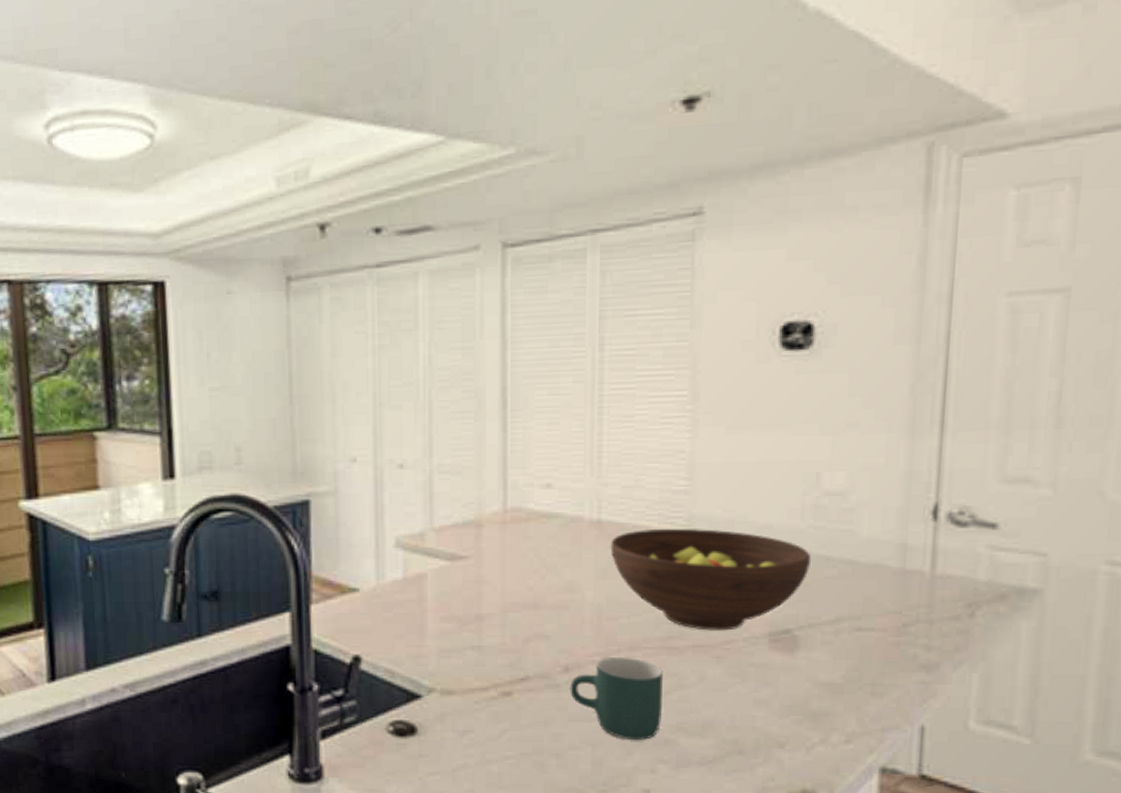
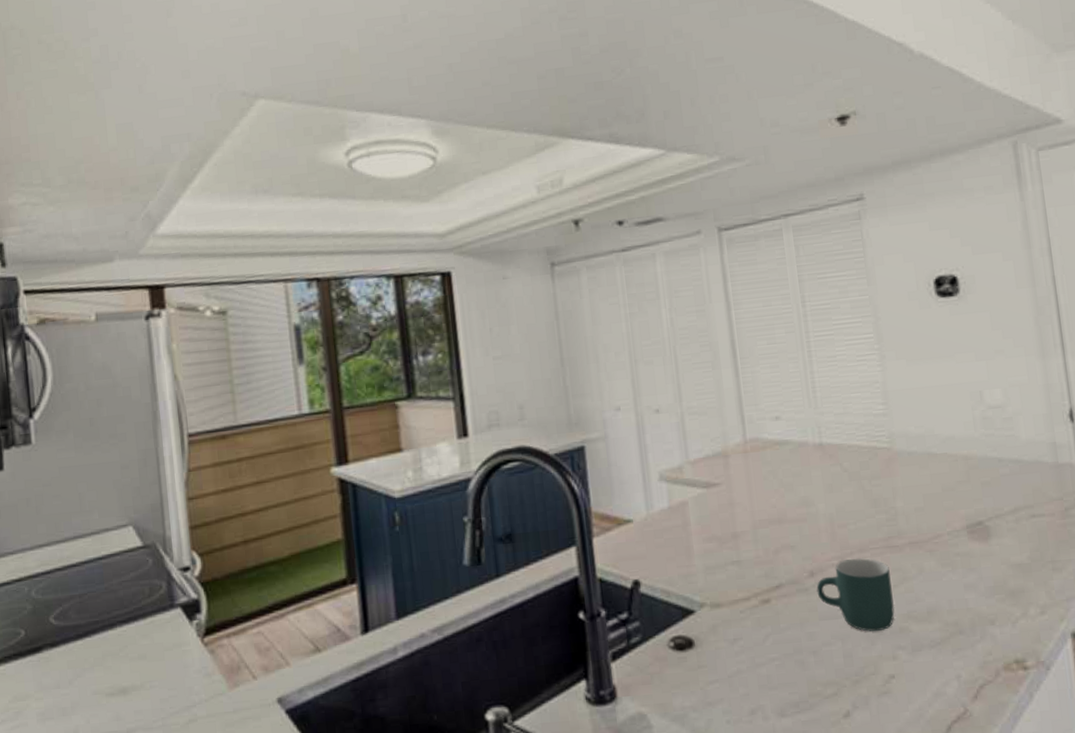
fruit bowl: present [610,527,811,631] -> none [832,443,988,529]

